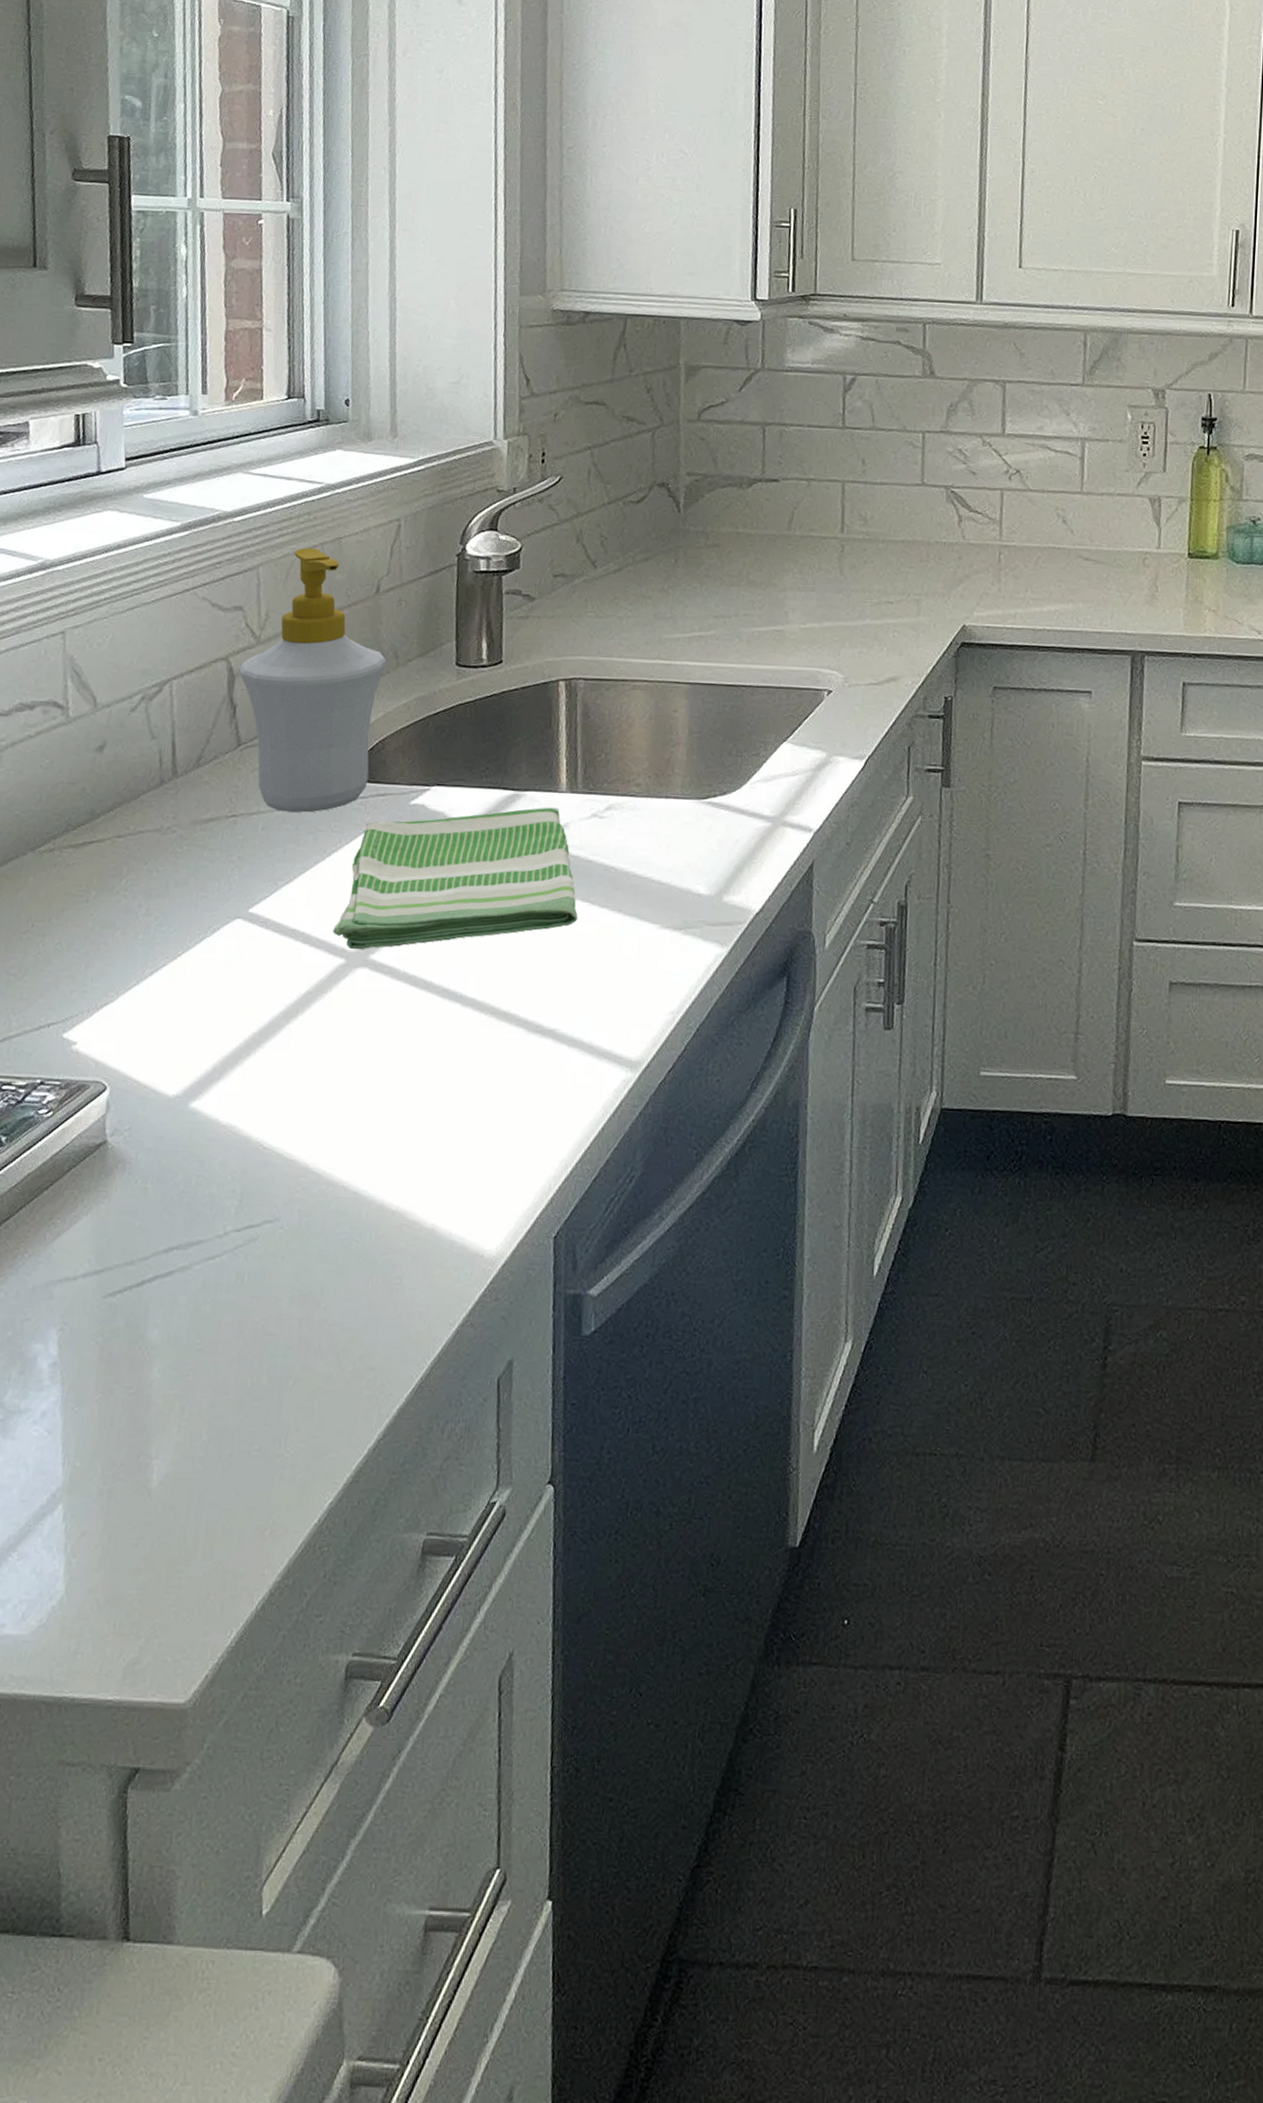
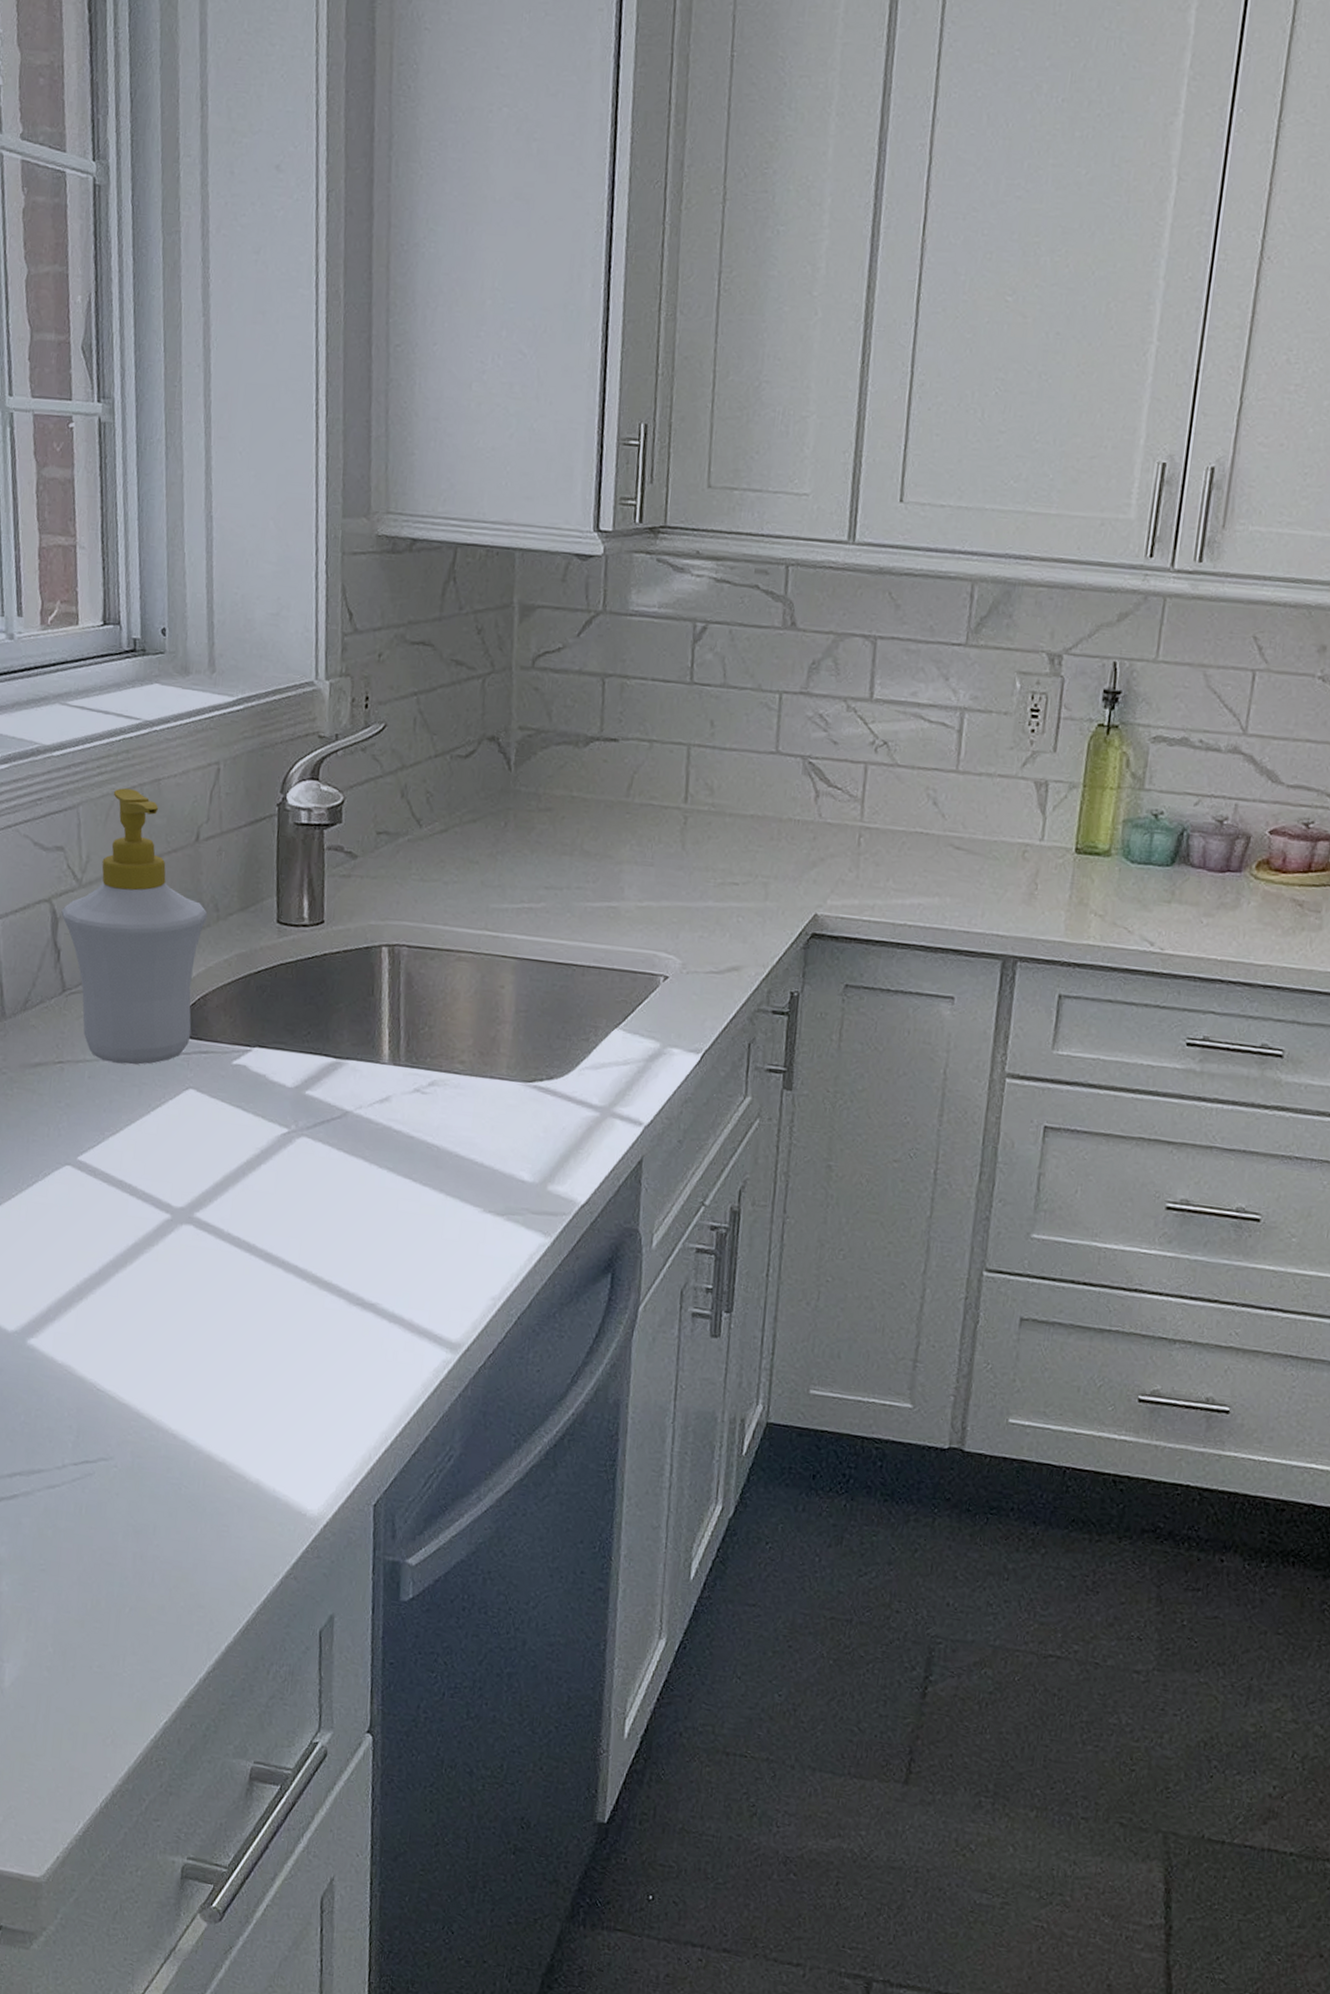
dish towel: present [333,807,578,950] -> none [158,1077,399,1207]

